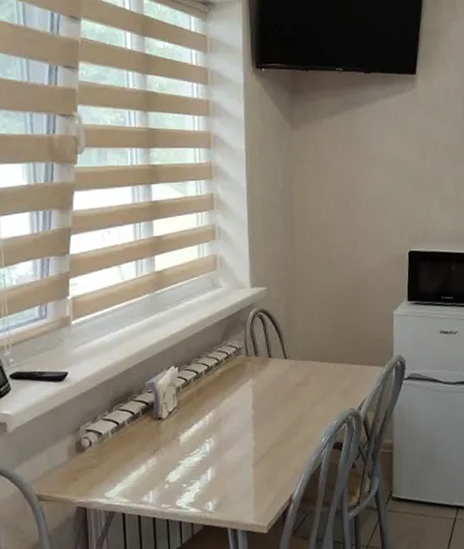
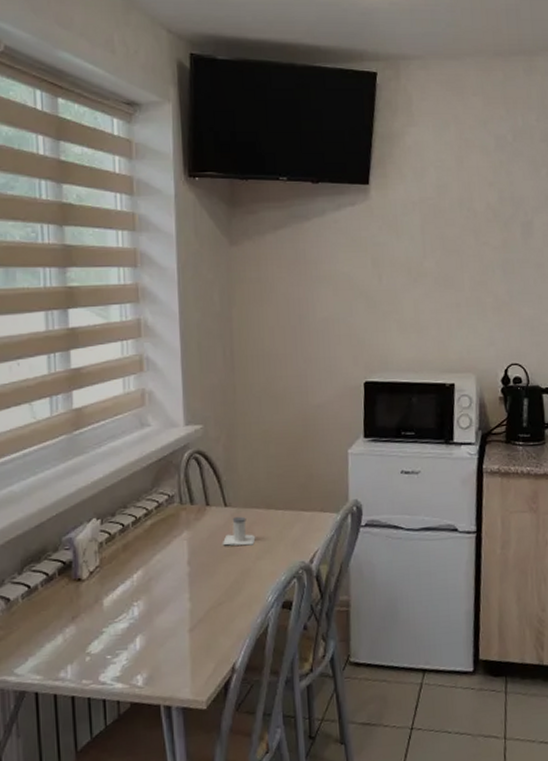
salt shaker: none [282,367,311,393] -> present [222,516,256,546]

